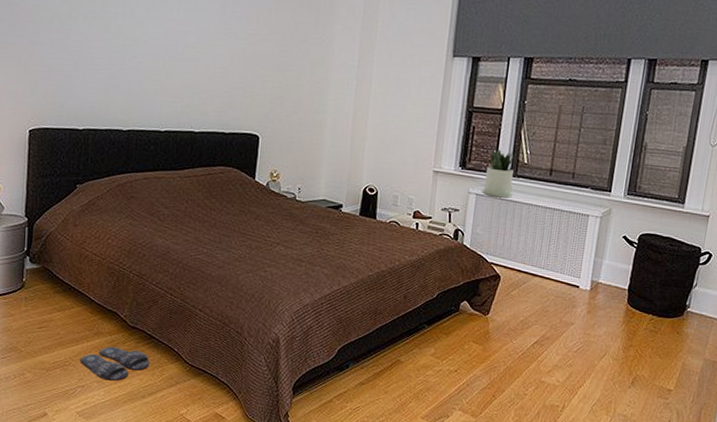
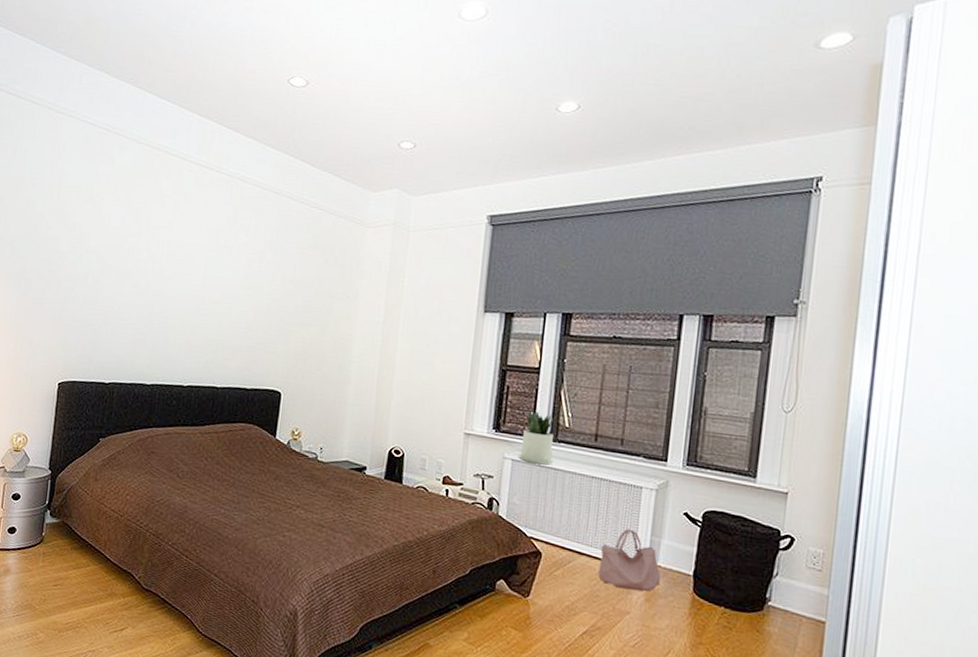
slippers: present [80,346,150,381] -> none [92,609,162,648]
handbag: none [548,252,601,305] -> present [598,529,661,591]

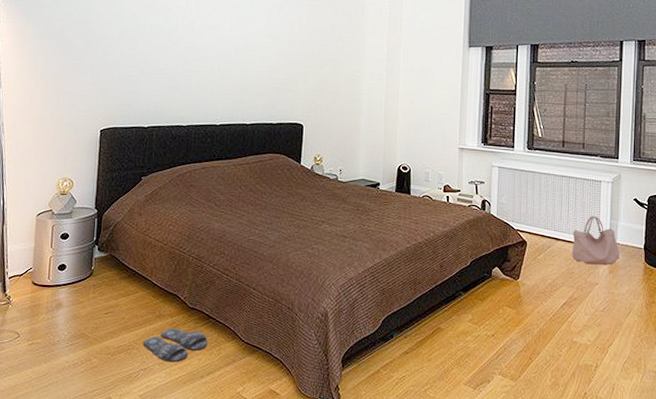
slippers: none [92,609,162,648] -> present [143,328,208,362]
planter: present [518,410,555,465] -> none [503,125,532,169]

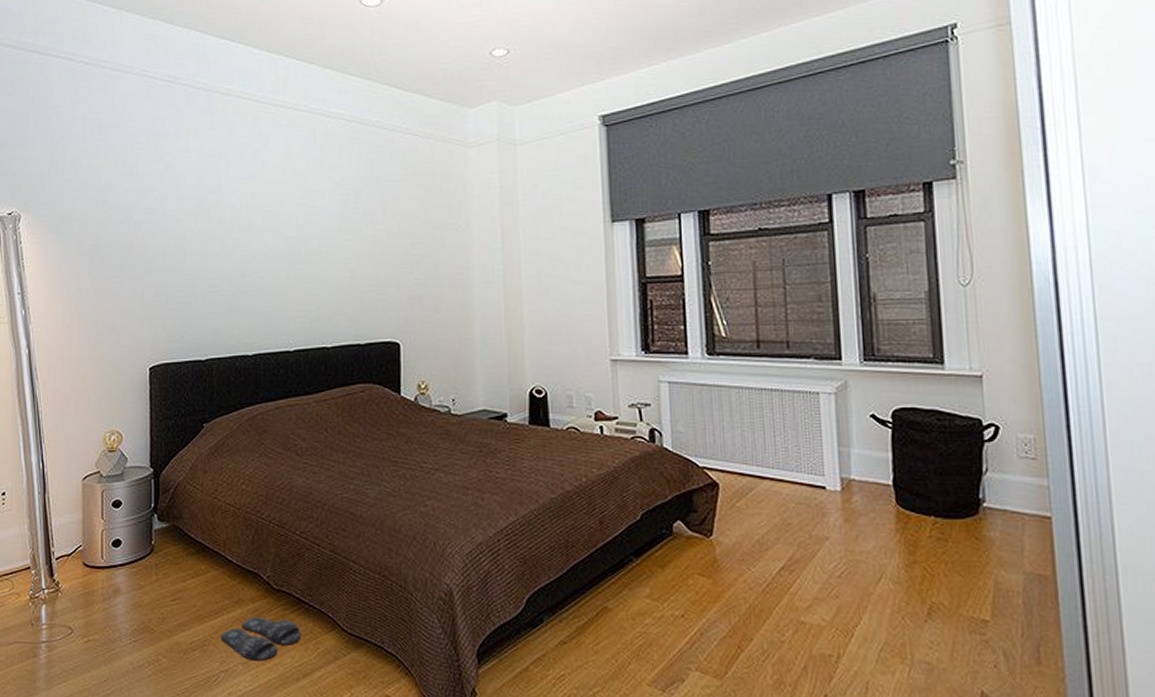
handbag: present [572,216,620,265] -> none [784,442,858,512]

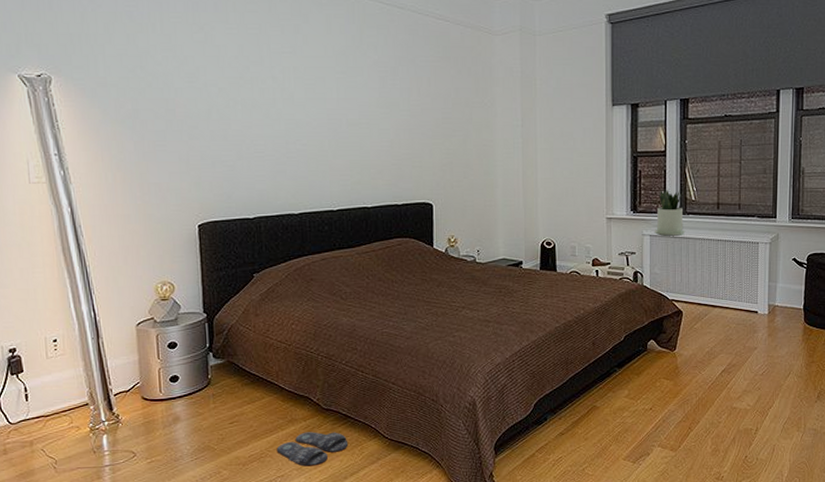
planter: none [675,322,716,383] -> present [655,189,686,236]

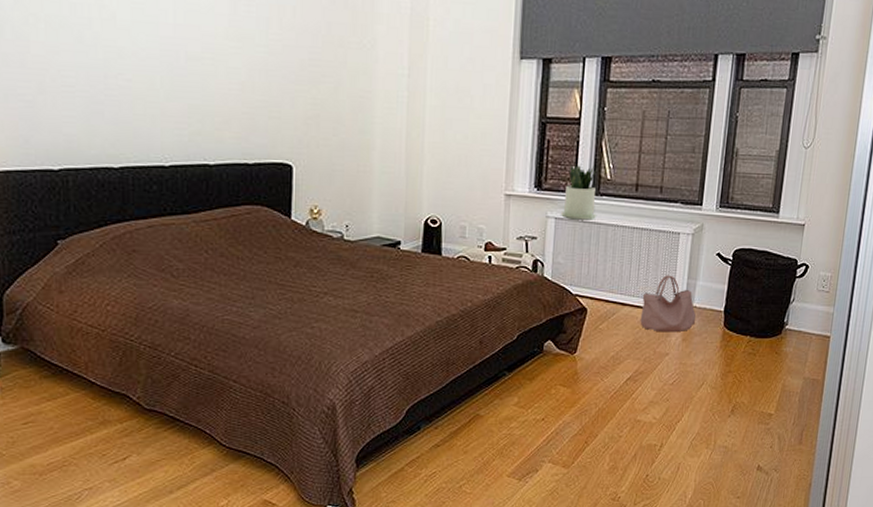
slippers: present [276,432,349,467] -> none [83,436,176,478]
handbag: none [729,279,779,330] -> present [640,275,696,333]

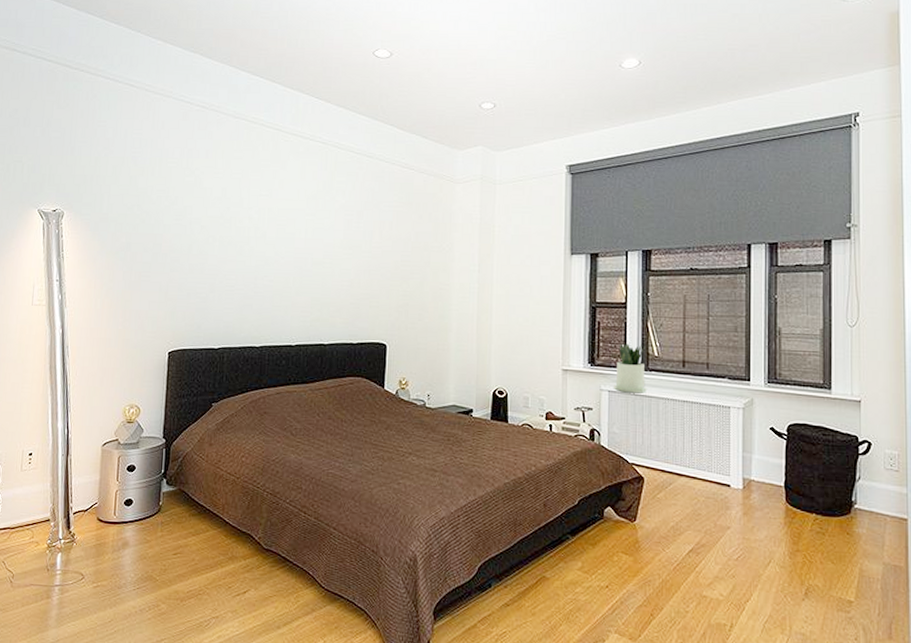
handbag: present [640,275,696,333] -> none [697,447,756,506]

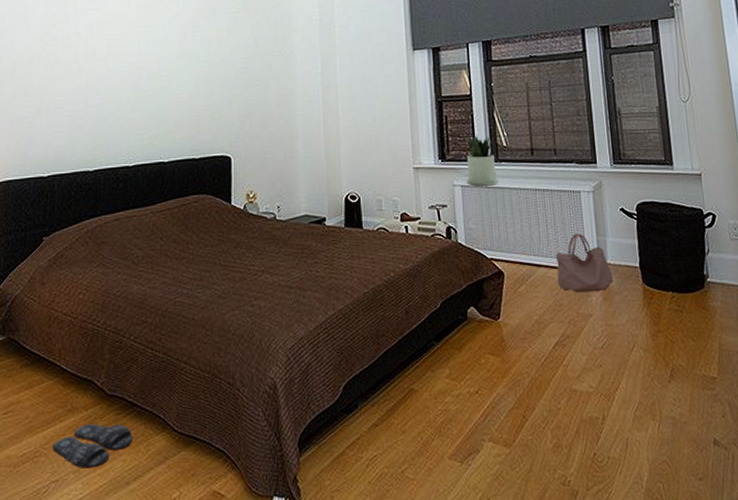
slippers: none [214,572,285,610] -> present [52,423,133,469]
handbag: none [697,447,756,506] -> present [555,233,614,293]

